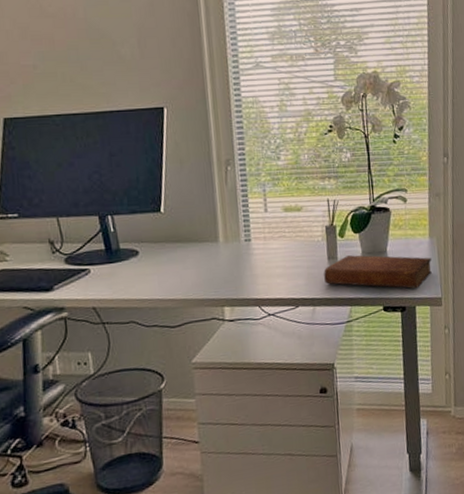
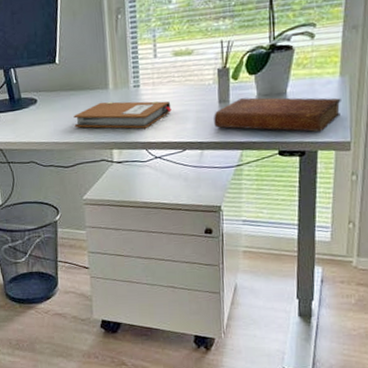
notebook: none [180,255,284,285] -> present [73,101,172,129]

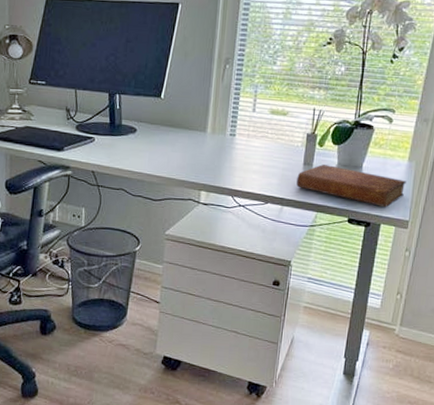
notebook: present [73,101,172,129] -> none [168,143,261,176]

